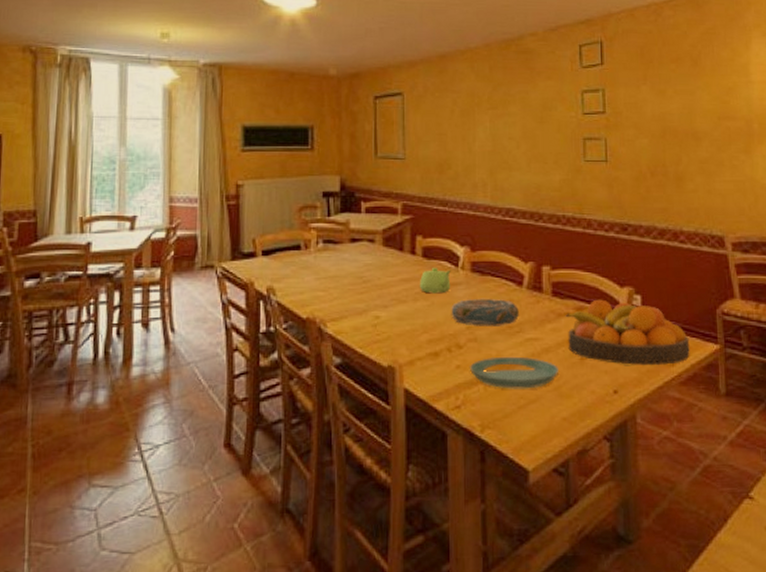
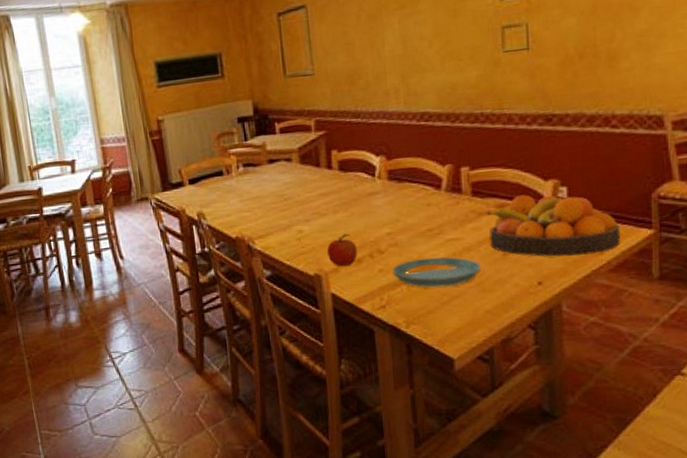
fruit: none [404,324,435,360] -> present [327,233,357,267]
teapot: present [420,267,451,294] -> none [338,179,369,205]
decorative bowl: present [451,298,519,326] -> none [370,203,438,232]

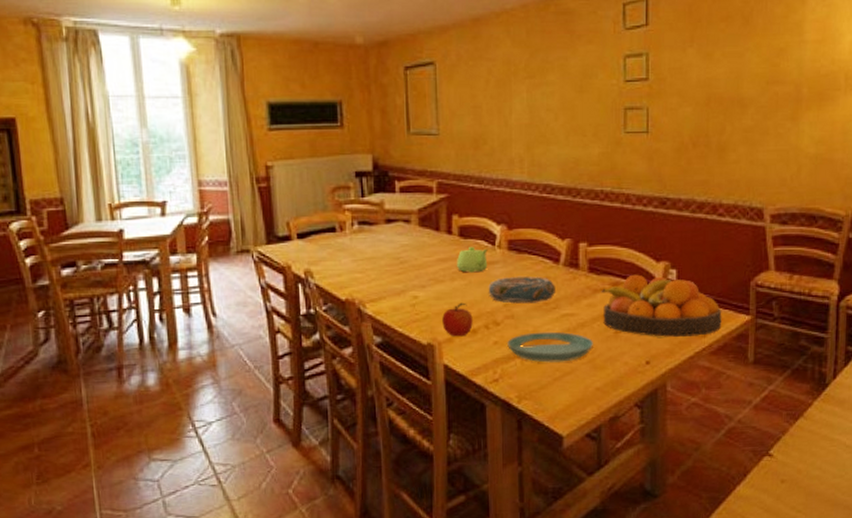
teapot: none [338,179,369,205] -> present [457,246,488,273]
decorative bowl: none [370,203,438,232] -> present [488,276,555,304]

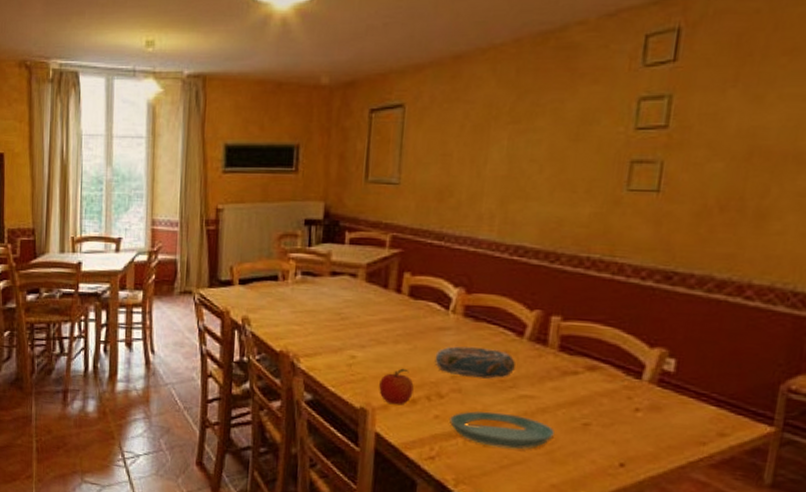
teapot: present [457,246,488,273] -> none [403,308,440,338]
fruit bowl: present [601,274,722,338] -> none [570,359,734,444]

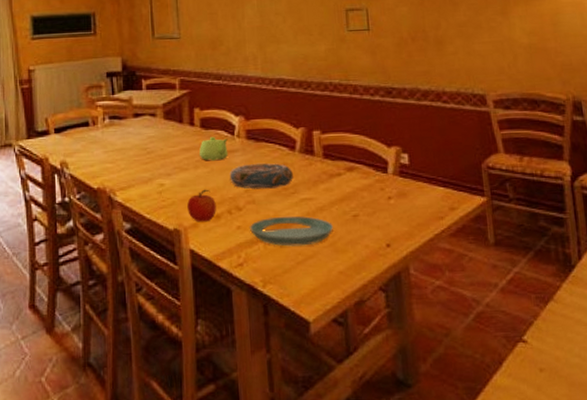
teapot: none [403,308,440,338] -> present [199,136,228,161]

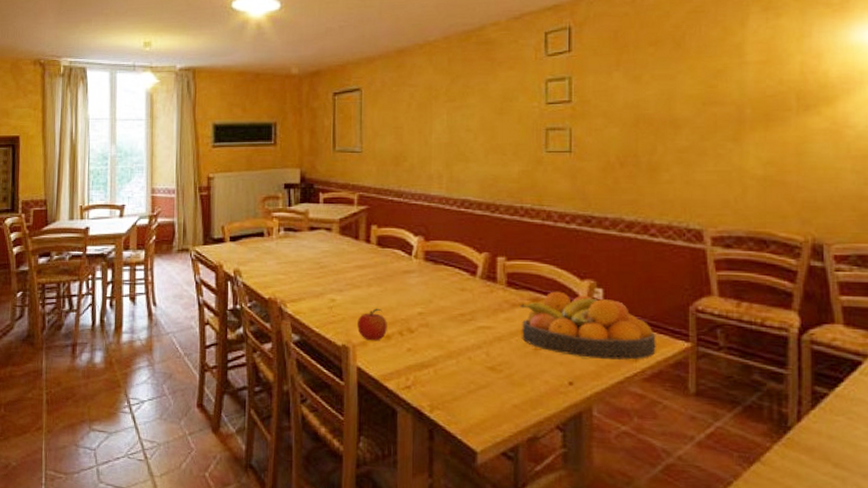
teapot: present [199,136,228,161] -> none [374,255,404,280]
decorative bowl: present [229,163,293,189] -> none [403,286,472,314]
saucer: present [250,216,333,247] -> none [421,342,511,375]
fruit bowl: none [337,159,458,220] -> present [520,291,656,361]

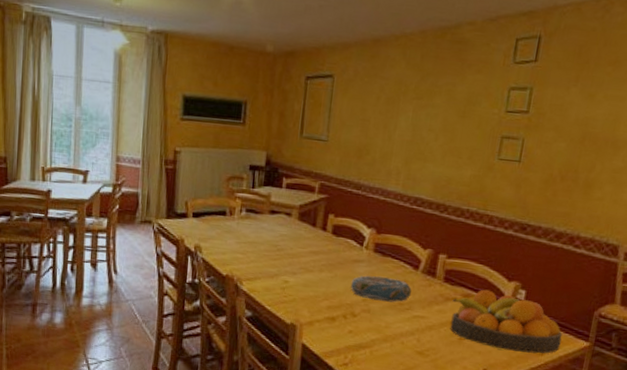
fruit: present [357,308,387,341] -> none [306,292,334,322]
decorative bowl: none [403,286,472,314] -> present [350,275,412,303]

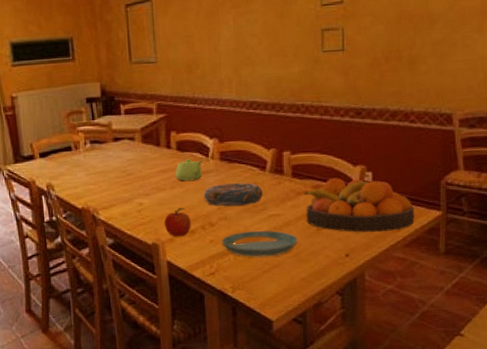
fruit: none [306,292,334,322] -> present [164,207,191,237]
teapot: none [326,244,356,268] -> present [176,158,203,182]
saucer: none [360,327,438,358] -> present [222,230,298,258]

